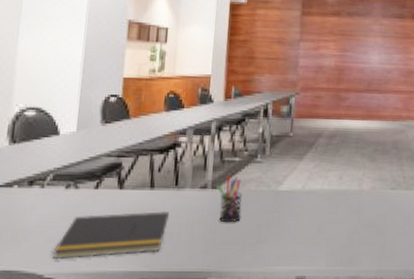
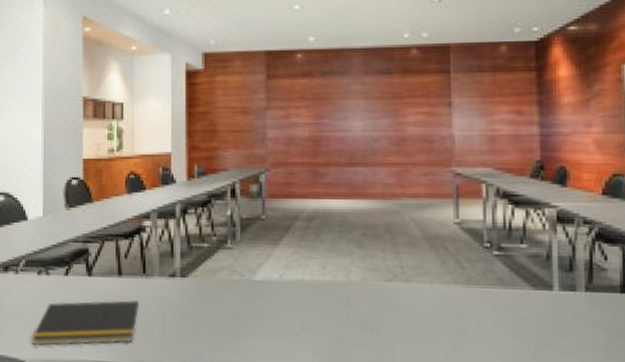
pen holder: present [216,174,243,223] -> none [185,261,214,315]

